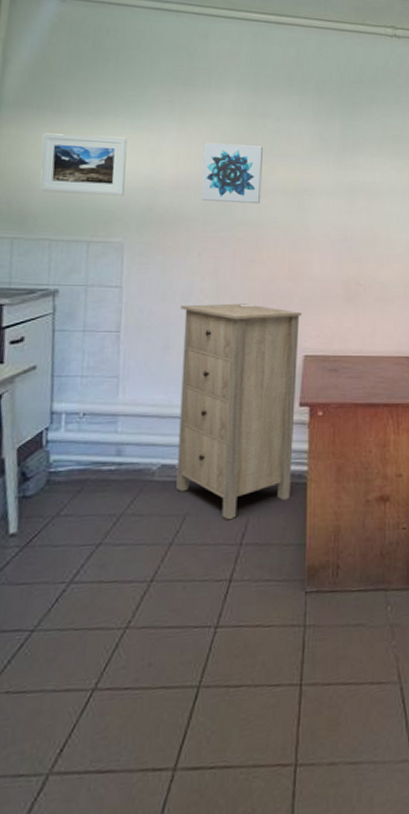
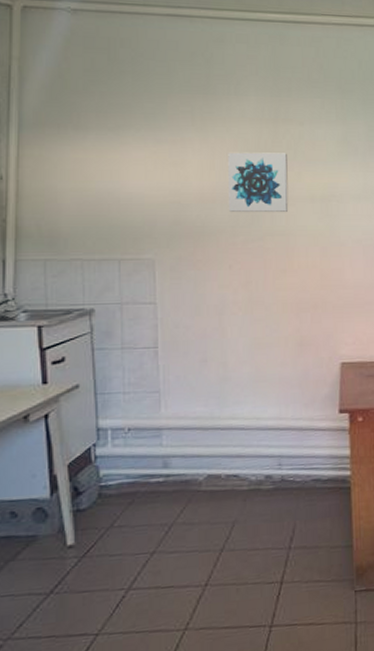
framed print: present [39,133,128,196] -> none [65,152,151,212]
storage cabinet: present [176,303,302,520] -> none [215,314,337,526]

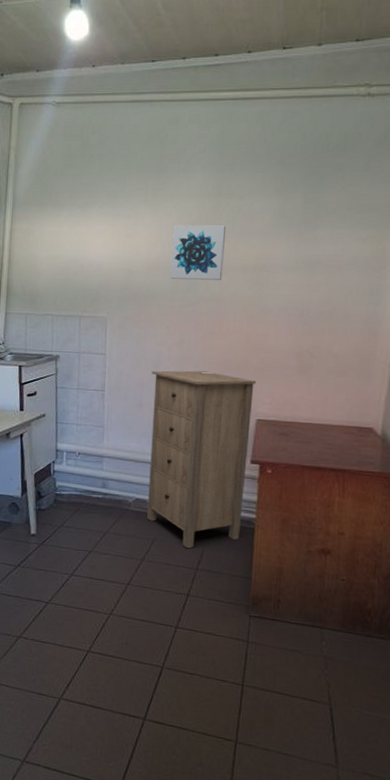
storage cabinet: none [215,314,337,526] -> present [147,370,257,549]

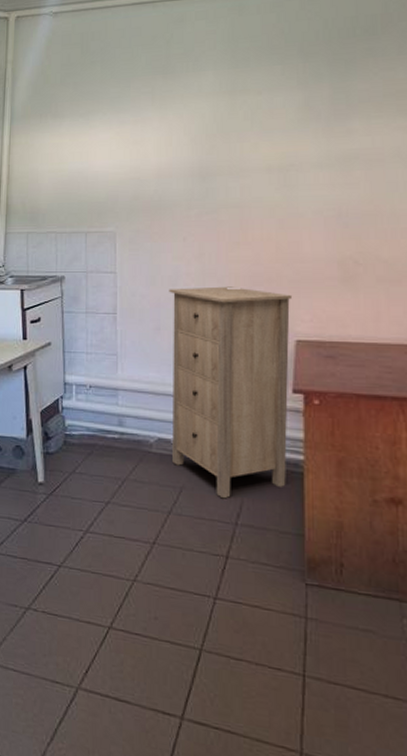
wall art: present [170,225,226,280] -> none [185,124,244,186]

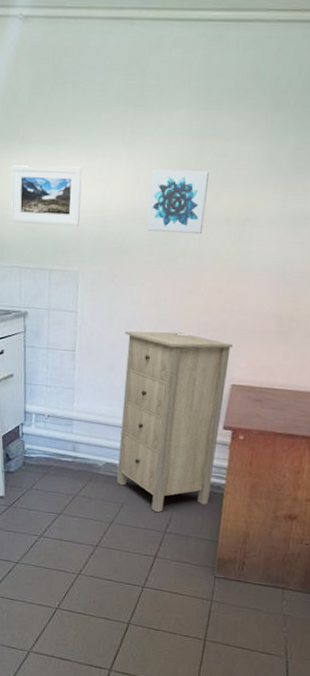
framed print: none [45,133,114,191] -> present [11,165,83,227]
wall art: none [185,124,244,186] -> present [147,170,209,234]

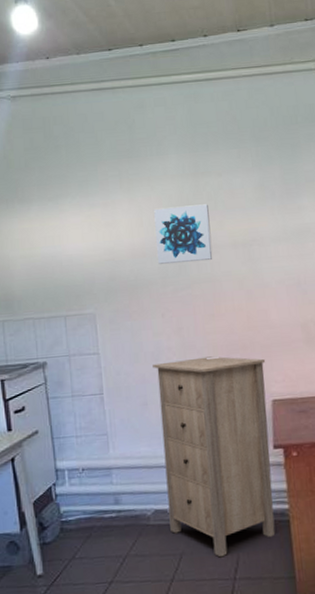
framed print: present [11,165,83,227] -> none [14,216,89,277]

